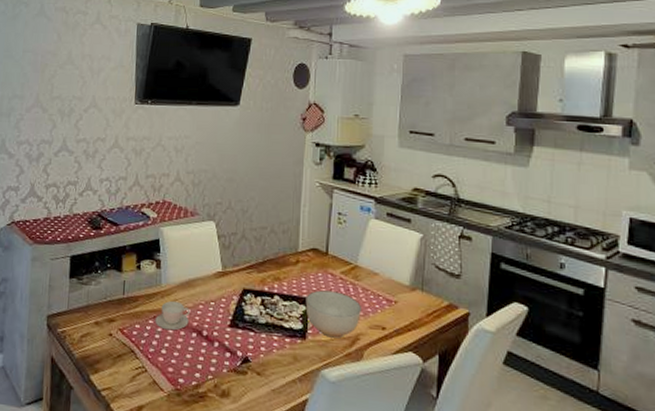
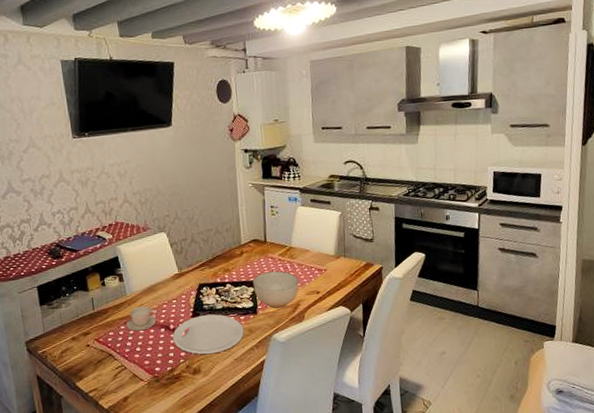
plate: none [204,326,288,378] -> present [172,314,245,355]

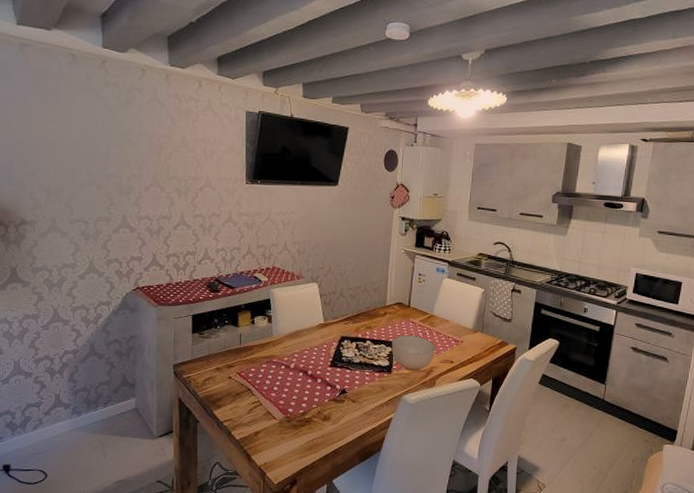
teacup: present [126,305,157,331] -> none [267,348,298,372]
plate: present [172,314,245,355] -> none [309,366,377,405]

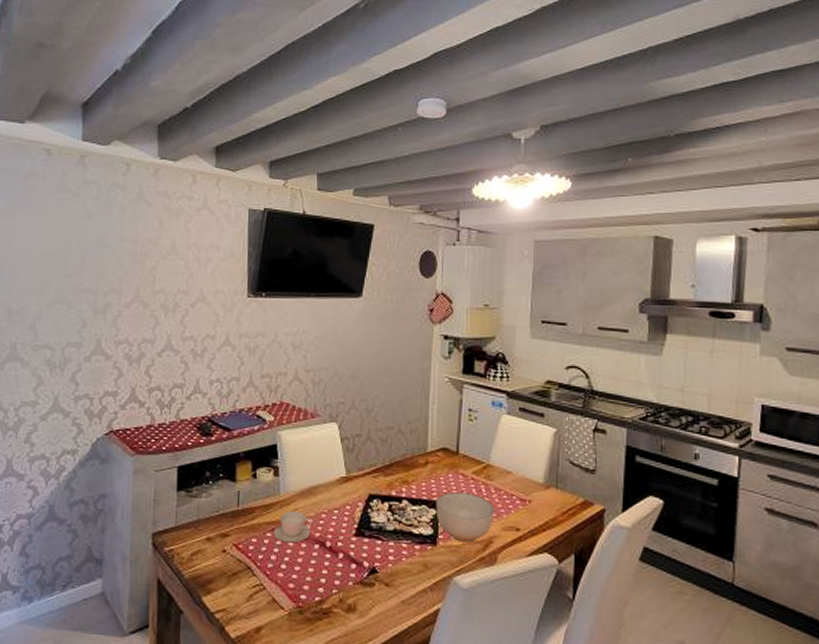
teacup: none [267,348,298,372] -> present [273,510,312,543]

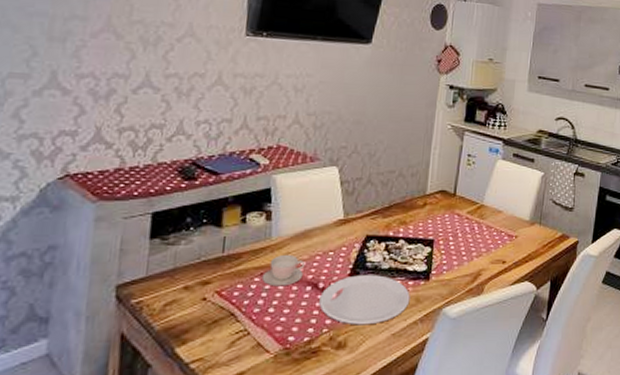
plate: none [327,535,418,590] -> present [319,275,411,325]
bowl: present [435,492,494,542] -> none [431,231,485,276]

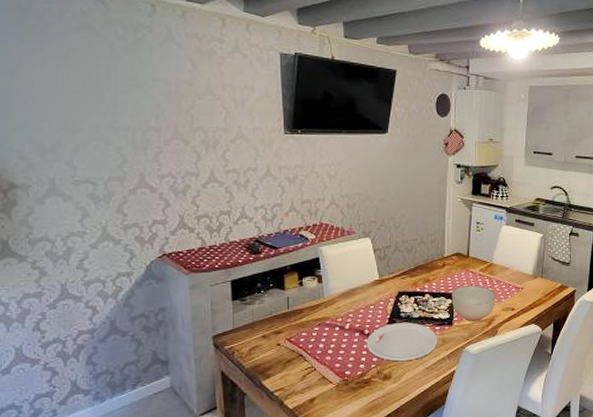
teacup: present [261,254,306,287] -> none [320,308,353,334]
bowl: none [431,231,485,276] -> present [451,285,496,322]

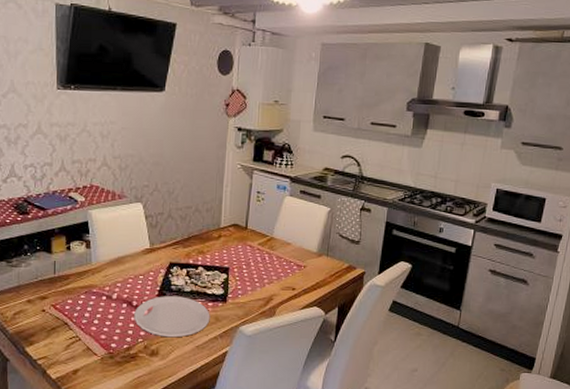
bowl: present [451,285,496,322] -> none [226,260,275,300]

